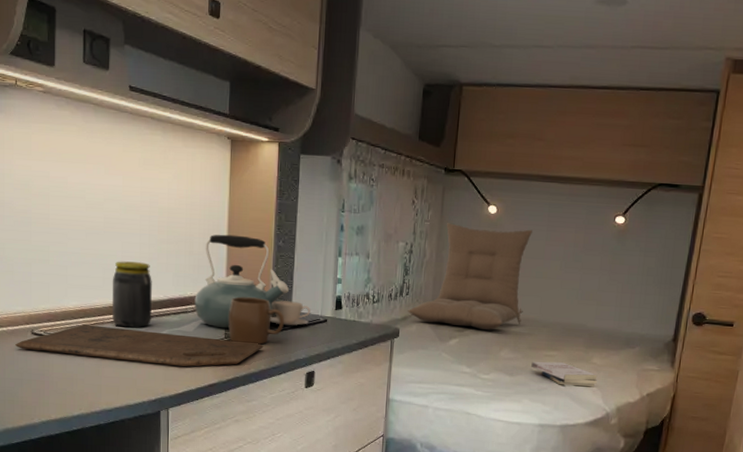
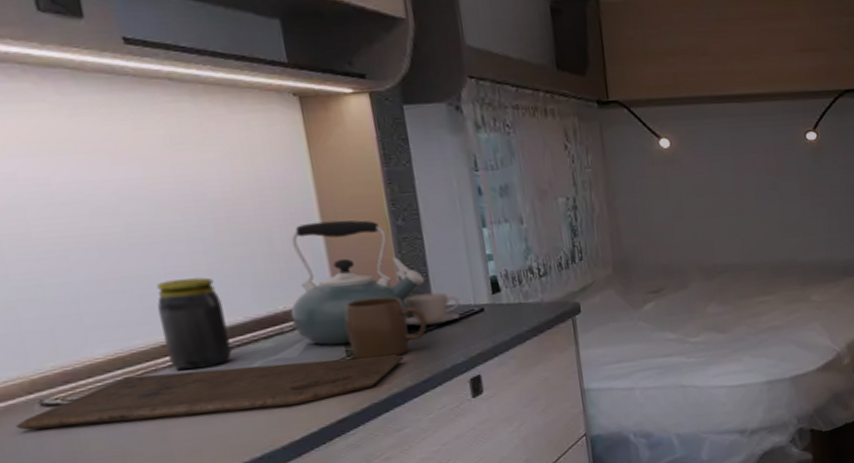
seat cushion: present [407,223,532,330] -> none [585,160,724,289]
books: present [531,361,598,387] -> none [745,306,821,333]

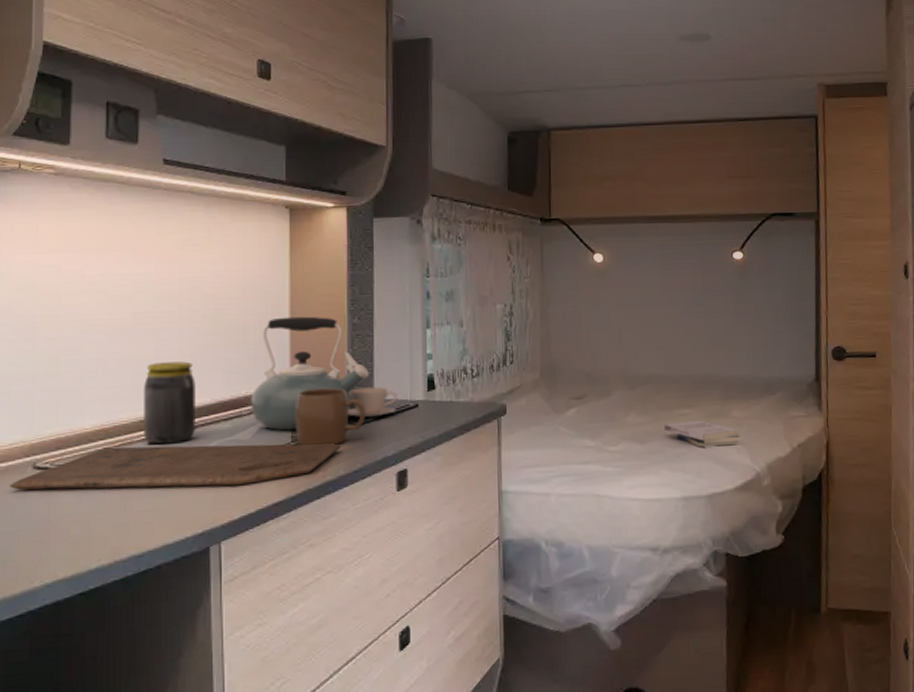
books: none [745,306,821,333] -> present [664,420,741,448]

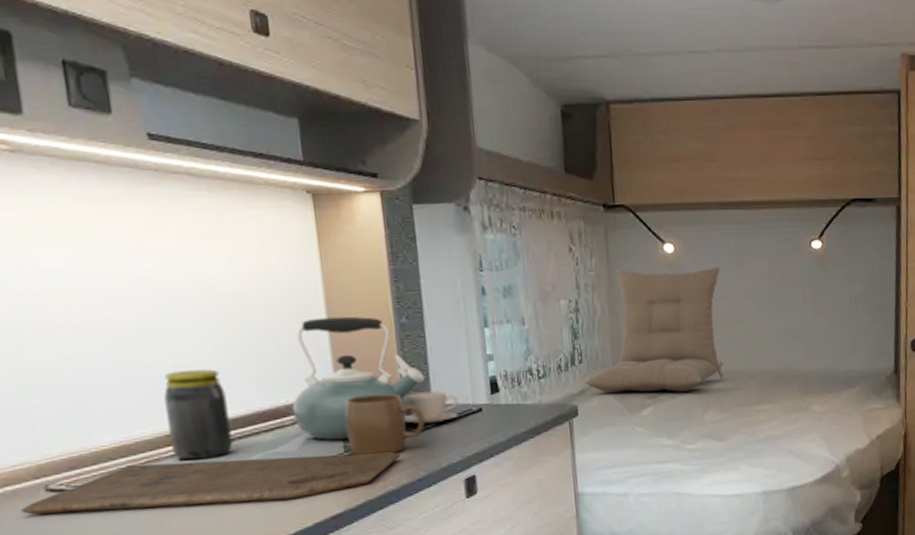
seat cushion: none [514,275,647,394] -> present [584,266,724,393]
books: present [664,420,741,448] -> none [743,416,820,443]

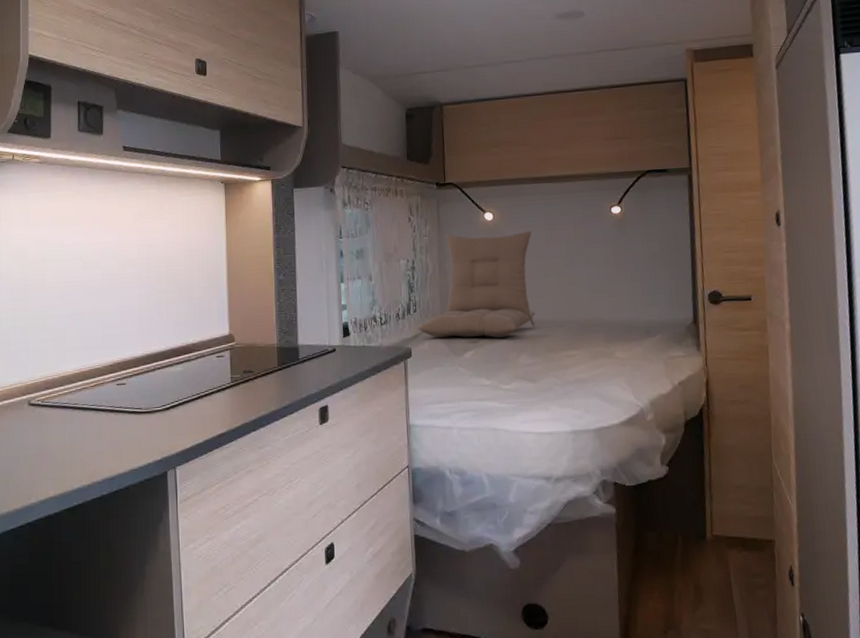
cutting board: present [21,452,401,515] -> none [11,383,272,423]
jar: present [163,369,233,460] -> none [111,315,154,385]
kettle: present [292,316,426,440] -> none [197,274,295,373]
mug: present [344,393,425,455] -> none [233,335,291,385]
teacup: present [403,391,458,424] -> none [276,334,318,361]

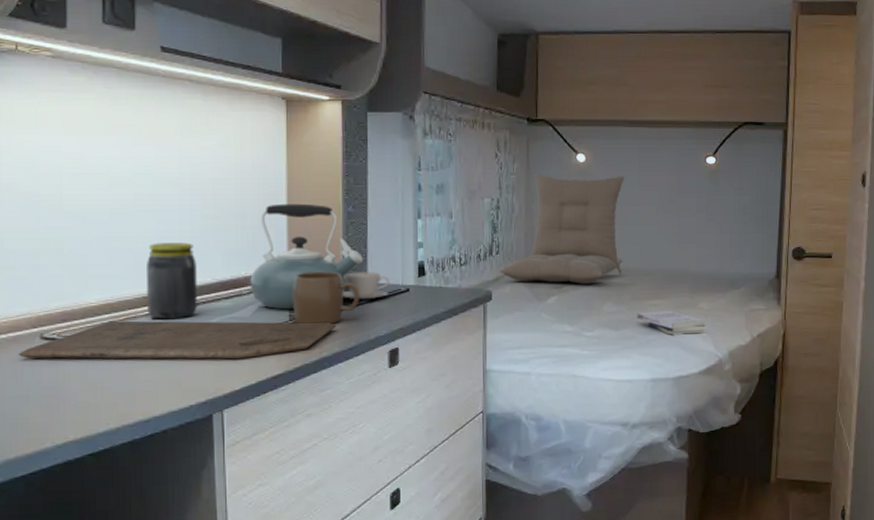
cutting board: none [11,383,272,423] -> present [19,320,337,360]
jar: none [111,315,154,385] -> present [145,242,197,320]
kettle: none [197,274,295,373] -> present [250,203,364,310]
mug: none [233,335,291,385] -> present [293,271,359,324]
teacup: none [276,334,318,361] -> present [342,271,390,300]
books: none [553,361,624,386] -> present [637,311,706,335]

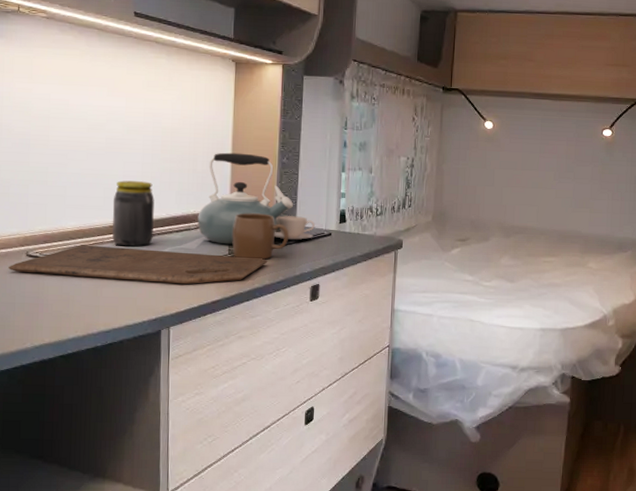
seat cushion: present [499,175,624,284] -> none [410,138,527,239]
books: present [637,311,706,335] -> none [531,267,594,291]

